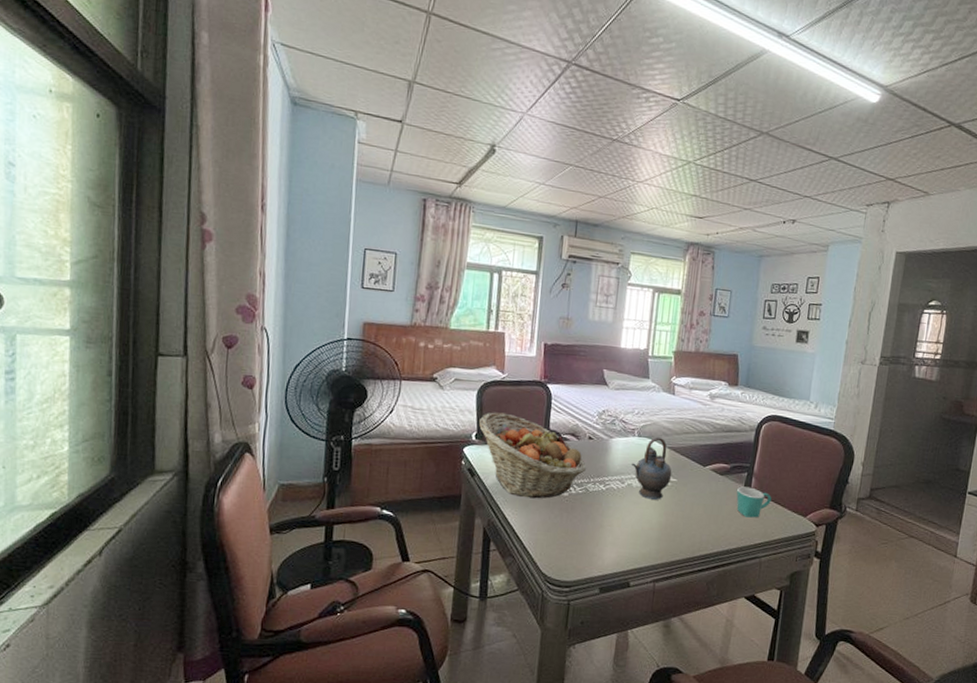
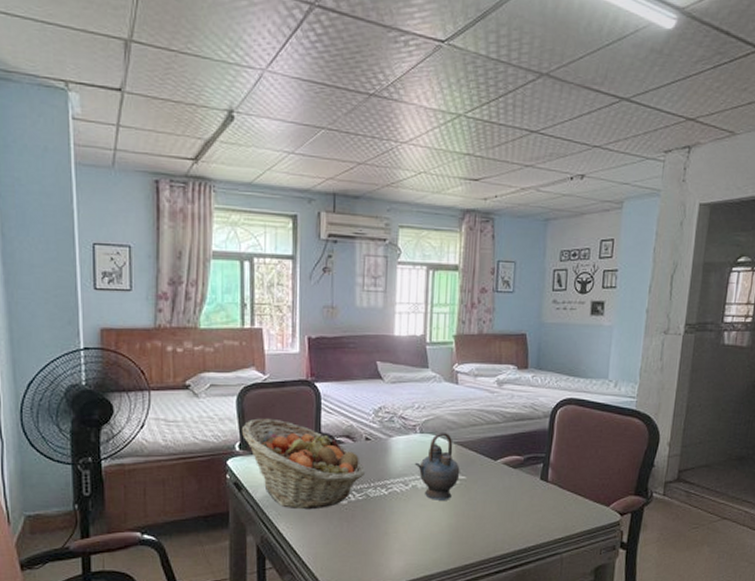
mug: present [736,486,772,518] -> none [532,479,571,512]

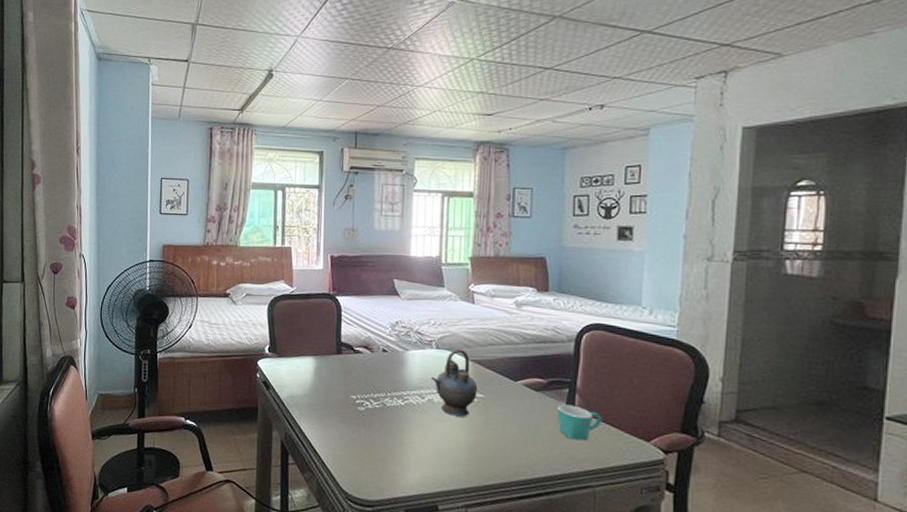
fruit basket: present [241,418,365,510] -> none [271,325,382,413]
mug: none [532,479,571,512] -> present [557,404,602,441]

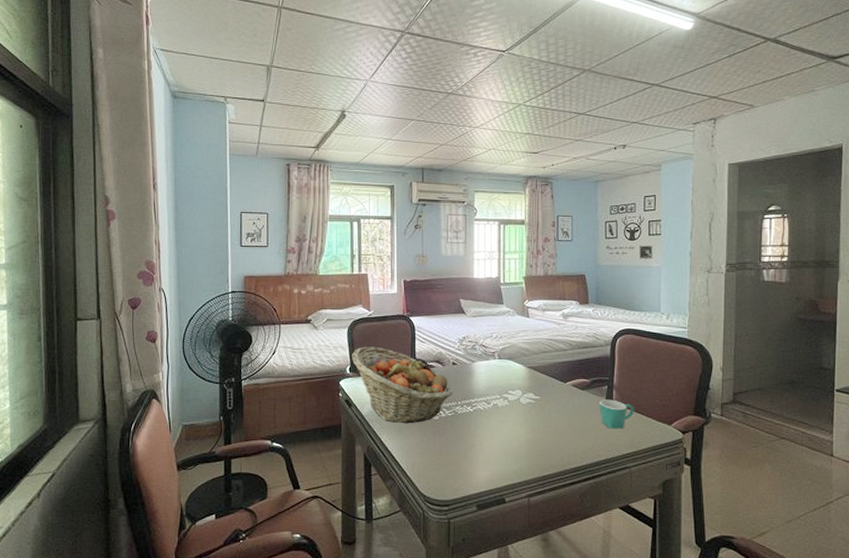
fruit basket: none [271,325,382,413] -> present [351,346,453,424]
teapot: present [431,348,478,417] -> none [495,357,535,417]

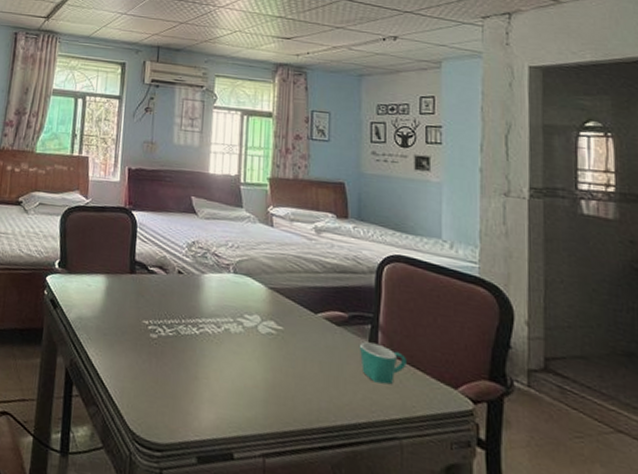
fruit basket: present [351,346,453,424] -> none [62,239,176,339]

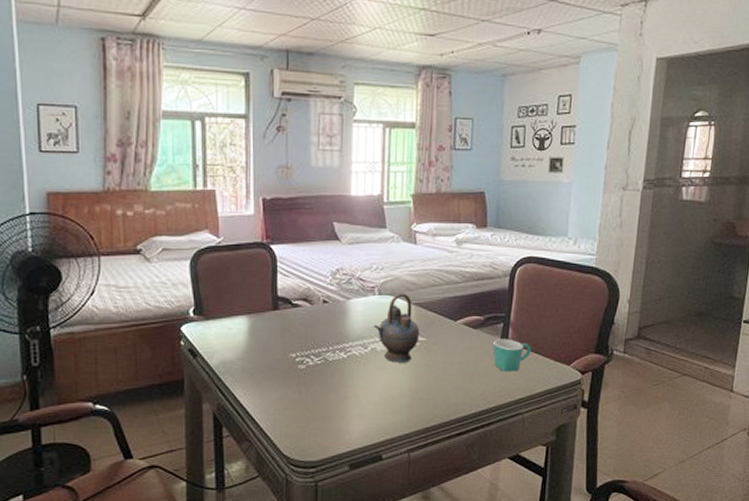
teapot: none [228,274,277,351] -> present [374,292,420,363]

